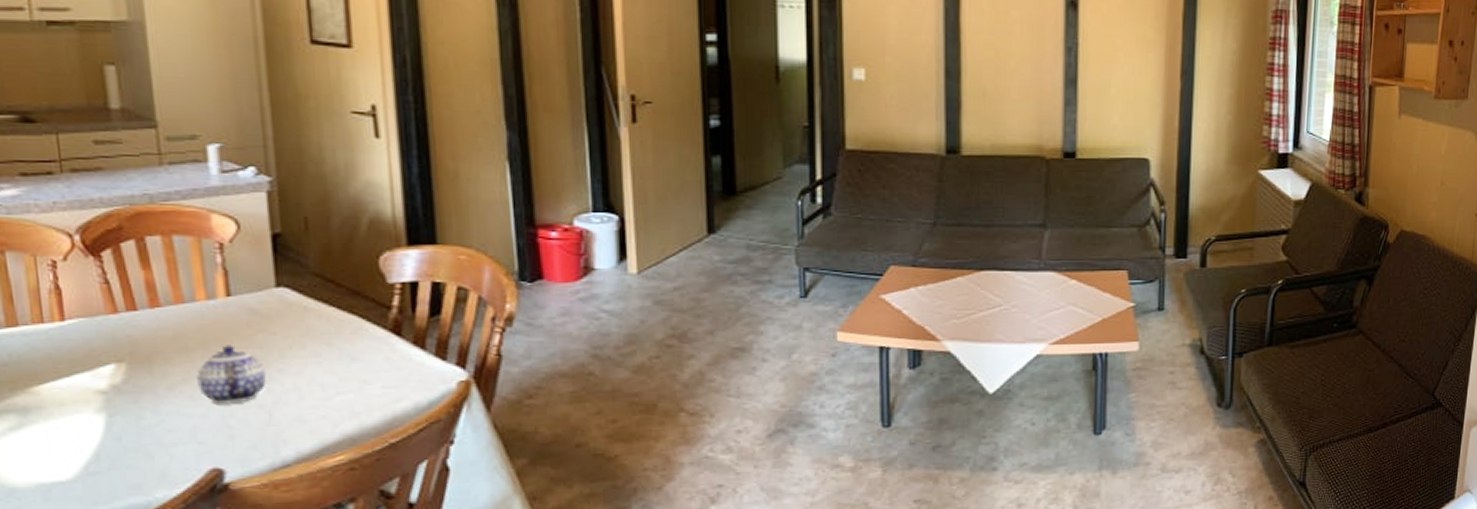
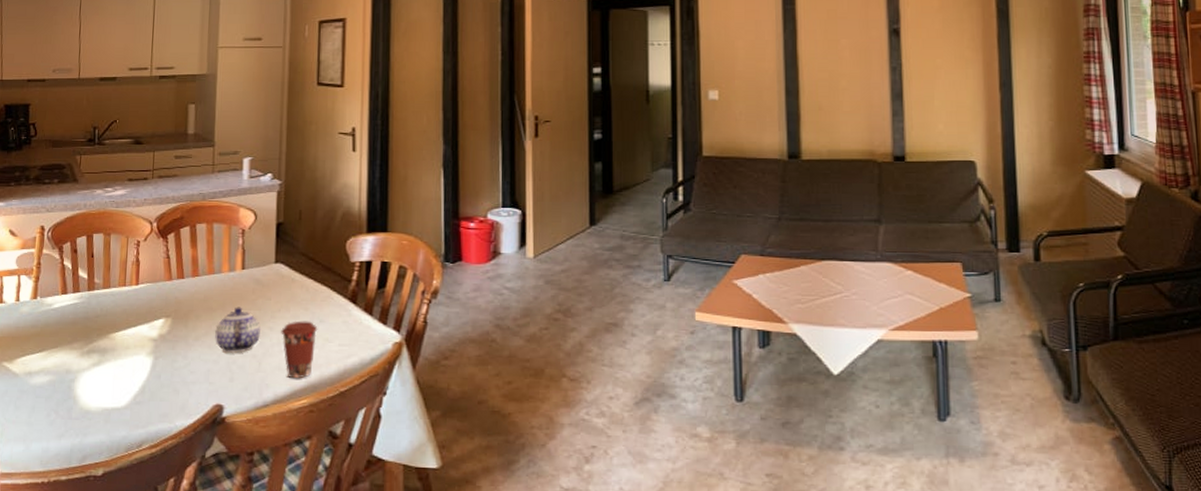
coffee cup: none [296,359,350,430] -> present [281,321,318,378]

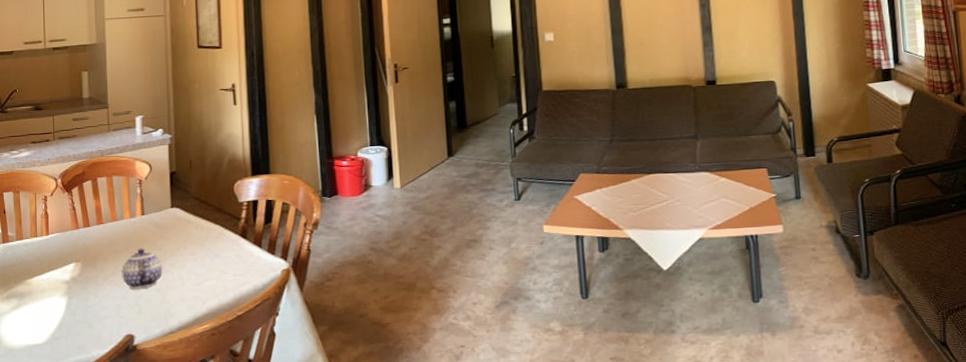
coffee cup: present [281,321,318,378] -> none [181,256,214,307]

